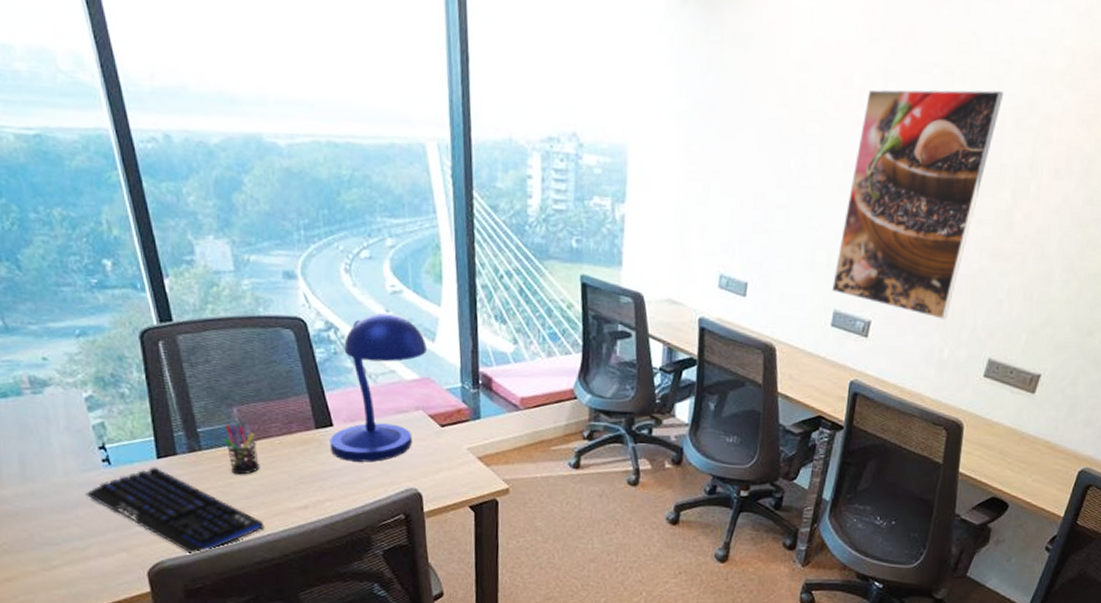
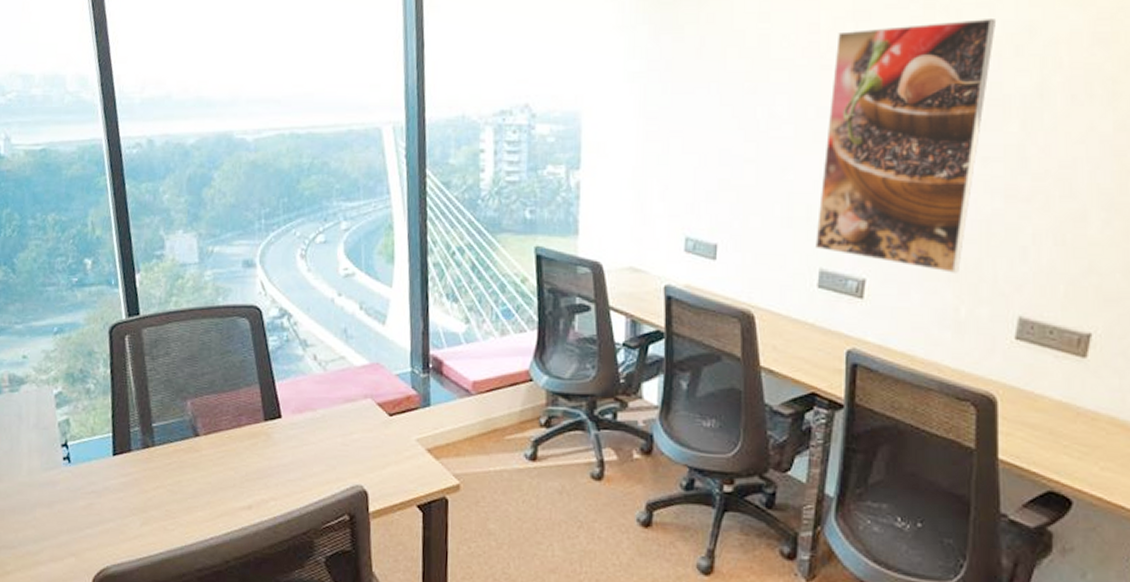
keyboard: present [85,466,264,555] -> none [44,464,208,560]
pen holder: present [224,424,260,475] -> none [176,418,209,472]
desk lamp: present [330,313,427,462] -> none [277,298,377,457]

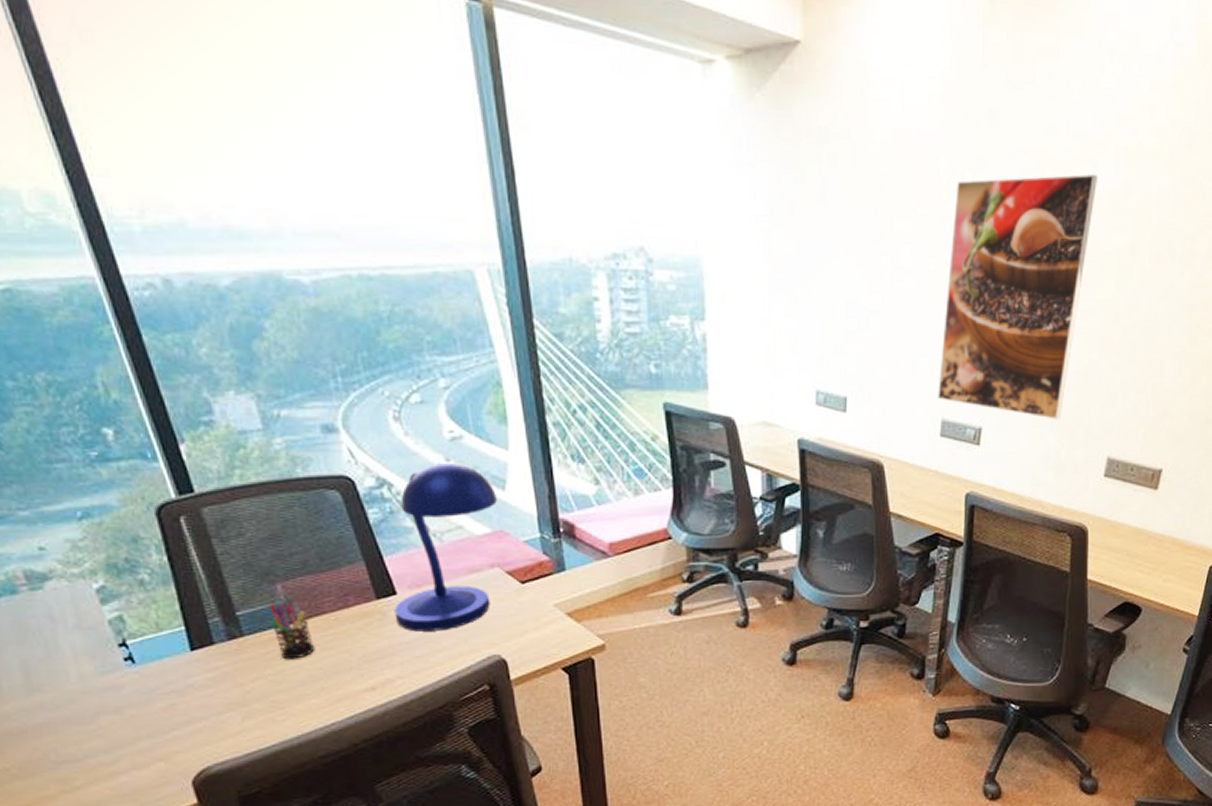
pen holder: none [176,418,209,472] -> present [269,603,316,660]
desk lamp: none [277,298,377,457] -> present [394,463,497,632]

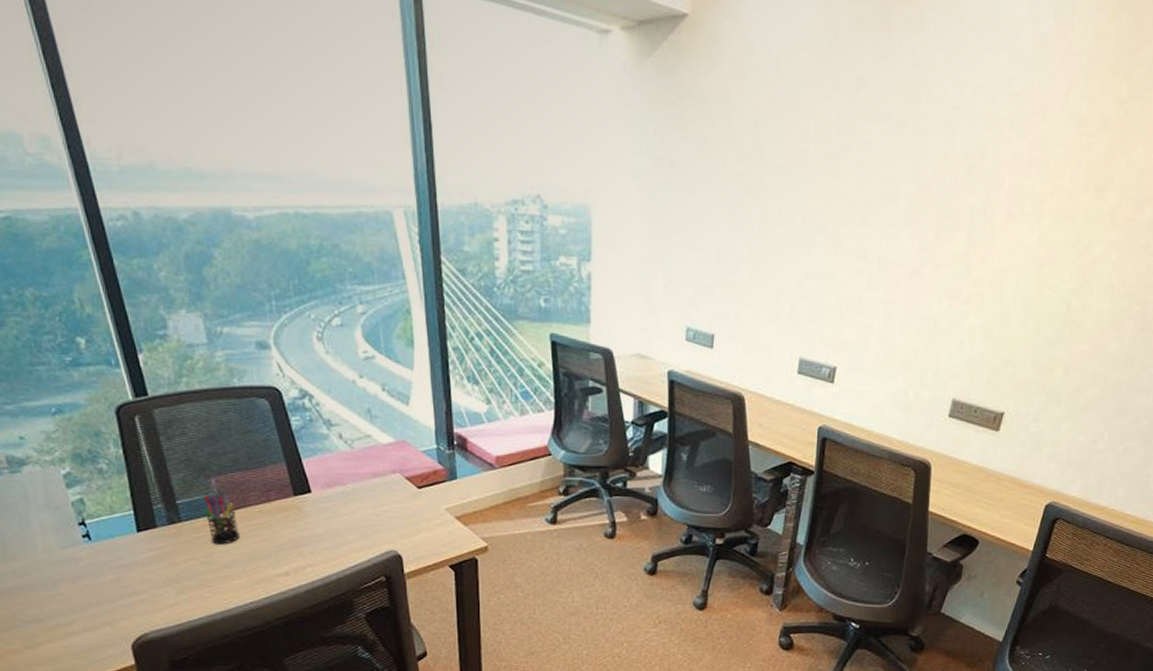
desk lamp: present [394,463,497,632] -> none [308,379,401,527]
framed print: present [938,174,1097,419] -> none [797,138,955,362]

